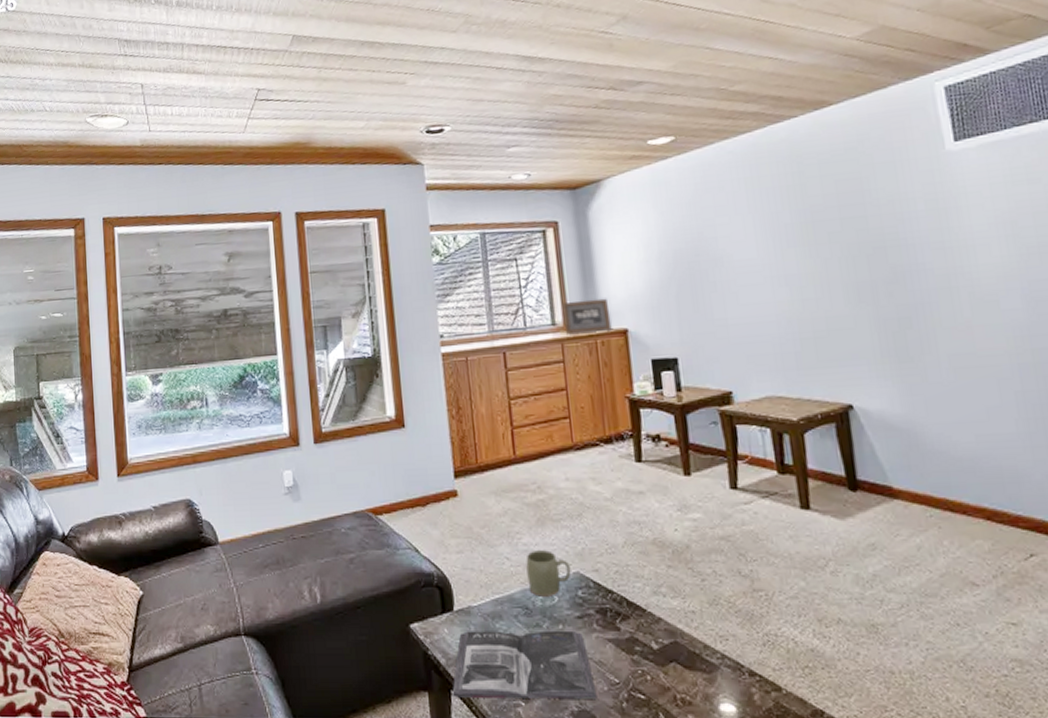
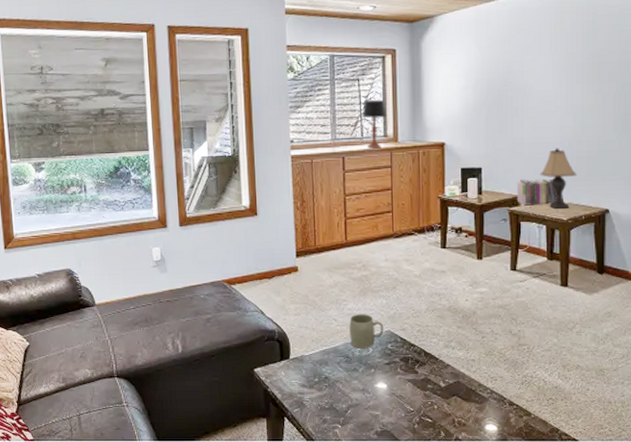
magazine: present [452,630,597,699] -> none [285,373,396,422]
table lamp: none [523,281,553,341] -> present [361,99,387,149]
picture frame: present [562,298,612,335] -> none [393,116,432,145]
books: none [724,367,790,404] -> present [516,178,563,206]
lamp: none [754,328,804,408] -> present [540,148,578,210]

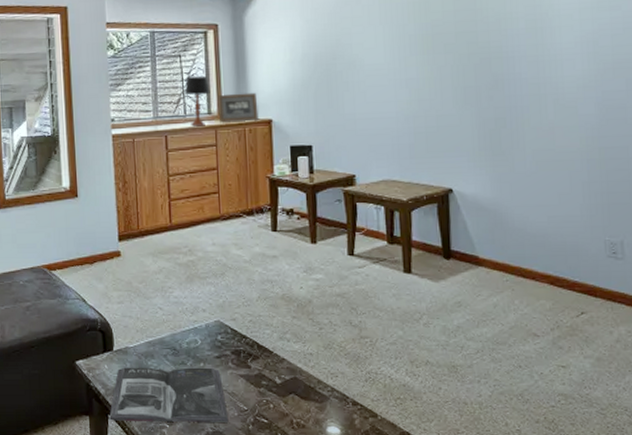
magazine: none [285,373,396,422] -> present [109,367,229,422]
mug: present [349,314,384,349] -> none [176,302,213,340]
picture frame: none [393,116,432,145] -> present [217,92,259,123]
books: present [516,178,563,206] -> none [350,156,402,185]
lamp: present [540,148,578,210] -> none [375,123,416,190]

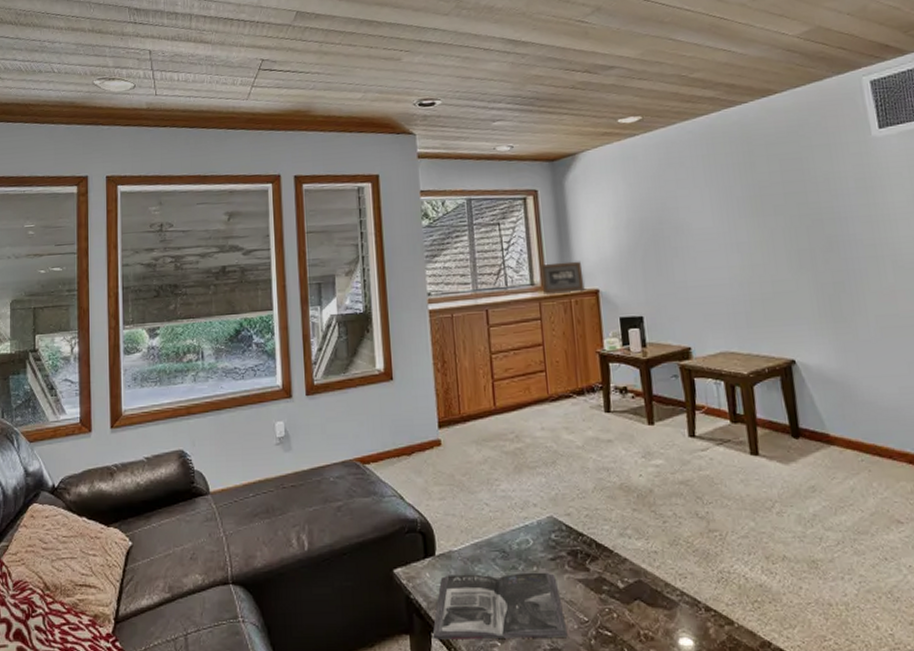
table lamp: present [184,75,210,127] -> none [504,244,532,299]

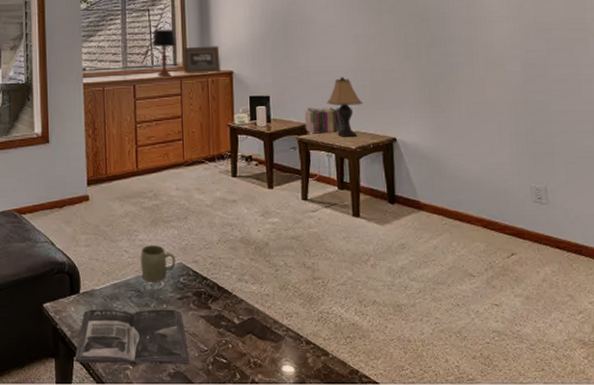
mug: none [503,496,546,540] -> present [141,245,176,282]
table lamp: none [504,244,532,299] -> present [152,29,176,77]
books: none [684,326,741,359] -> present [304,107,351,134]
lamp: none [710,290,754,363] -> present [326,77,364,138]

